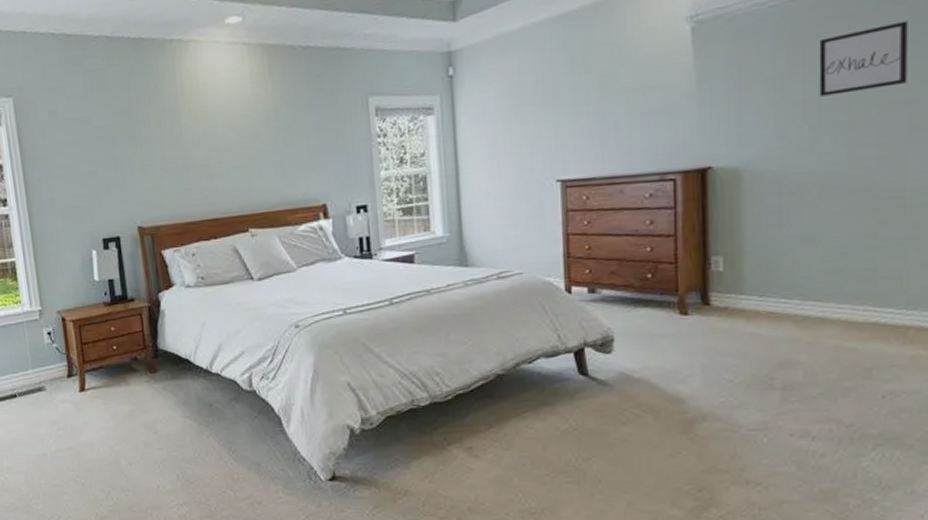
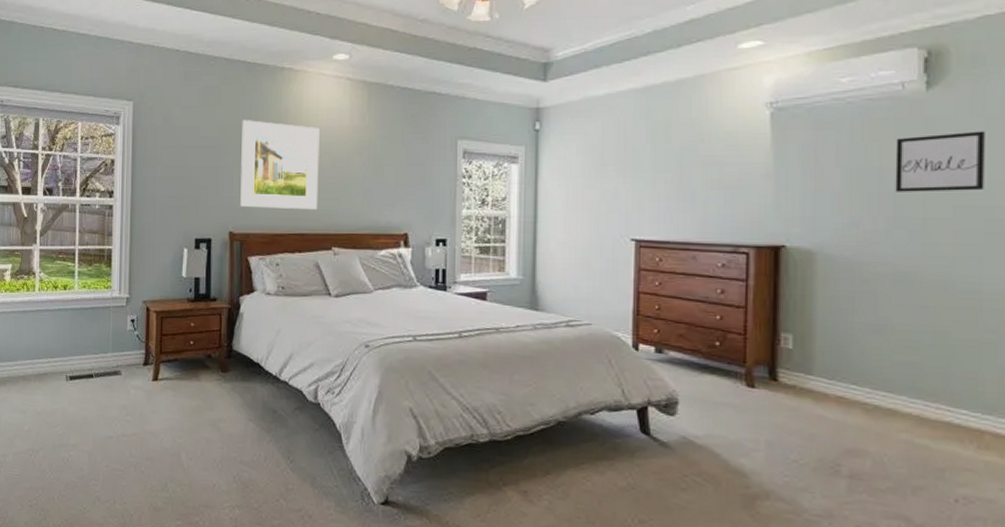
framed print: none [135,101,229,198] -> present [240,120,320,209]

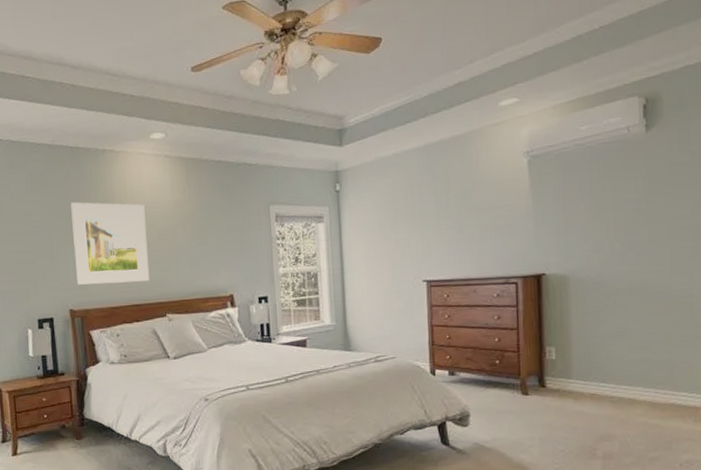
wall art: present [895,131,985,192] -> none [625,163,692,220]

